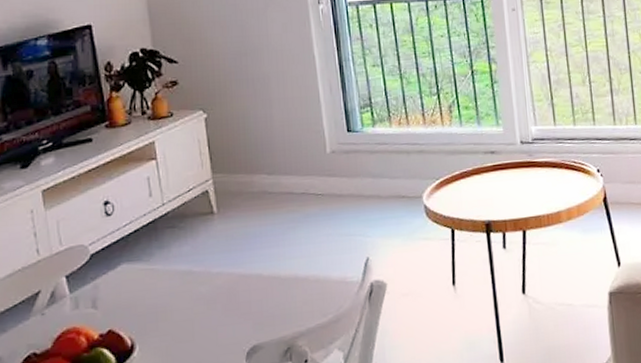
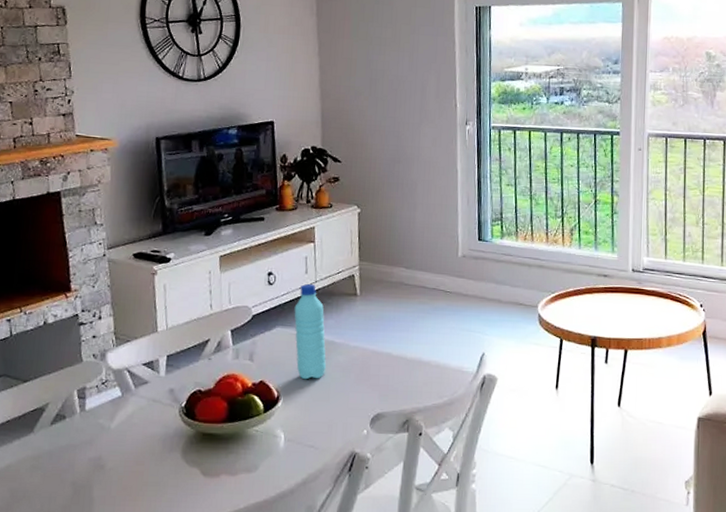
water bottle: none [140,207,186,321] -> present [294,283,326,380]

